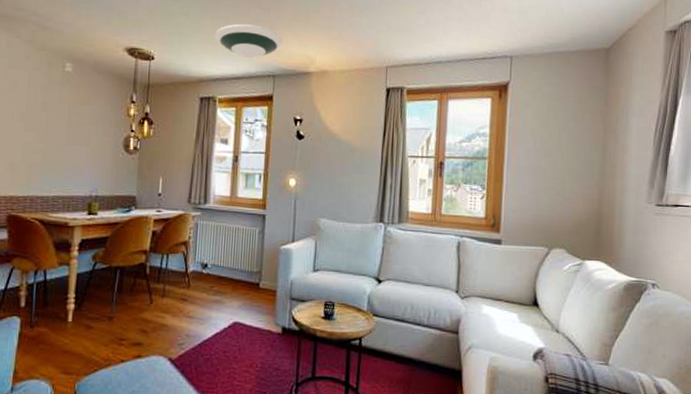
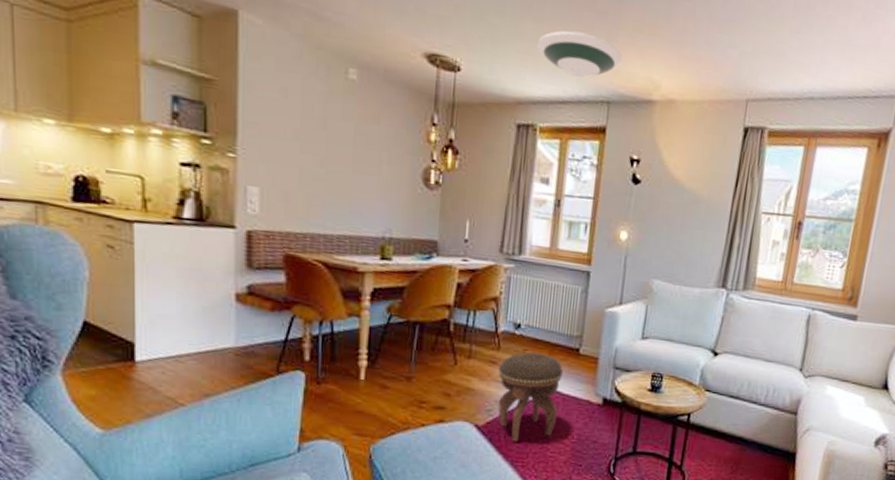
footstool: none [189,289,246,373] -> present [498,352,563,442]

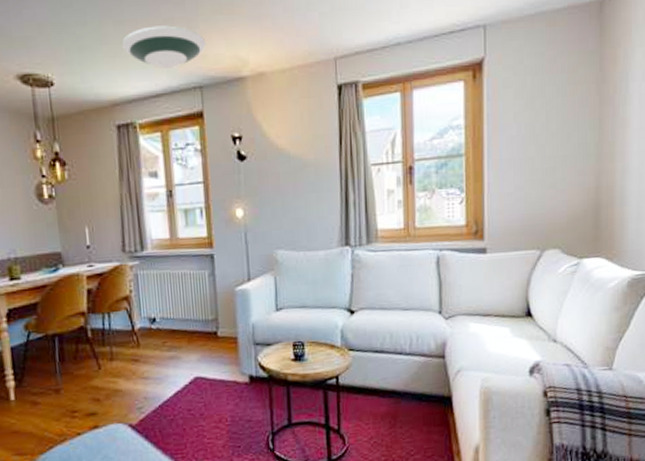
footstool: present [498,352,563,442] -> none [142,343,207,435]

